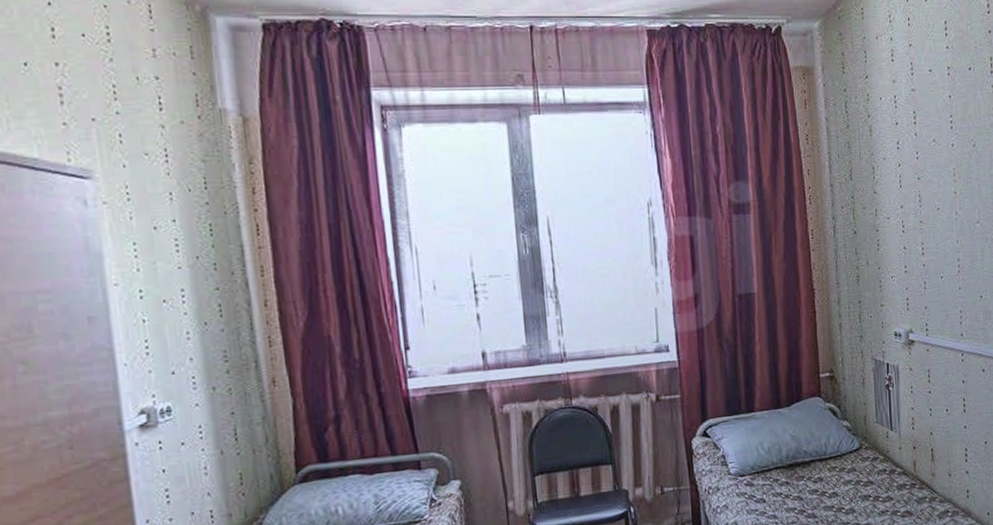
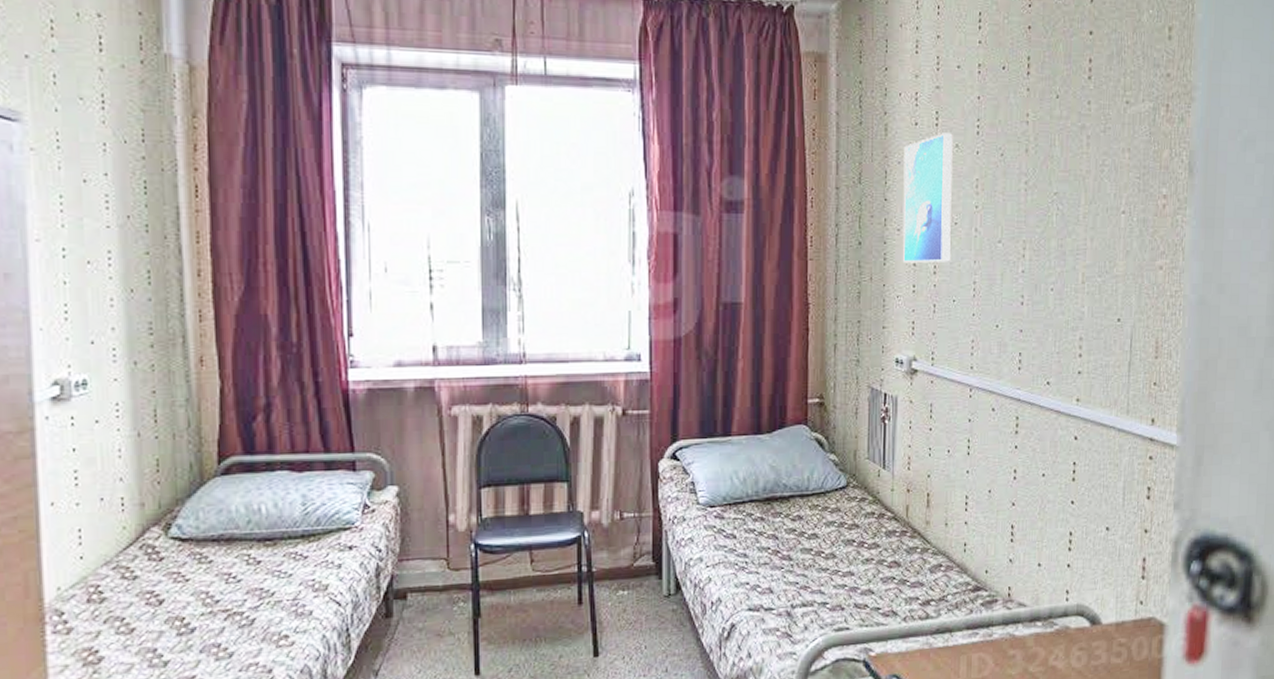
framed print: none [888,129,937,248] -> present [902,133,954,264]

